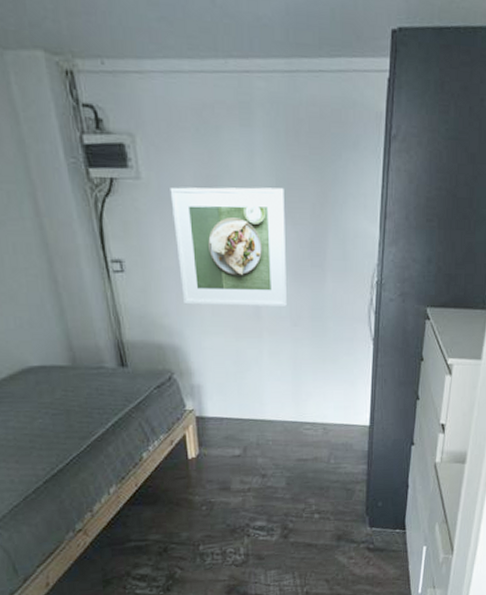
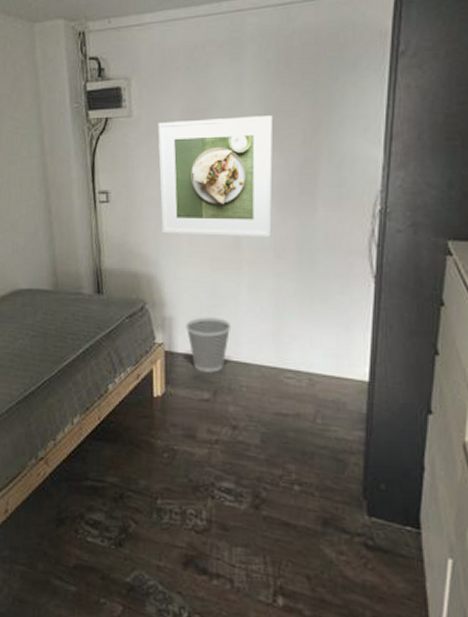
wastebasket: none [214,382,257,432] -> present [185,317,232,373]

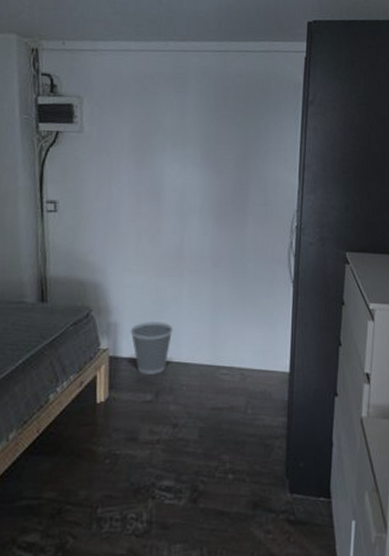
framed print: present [158,116,273,237] -> none [108,139,211,247]

